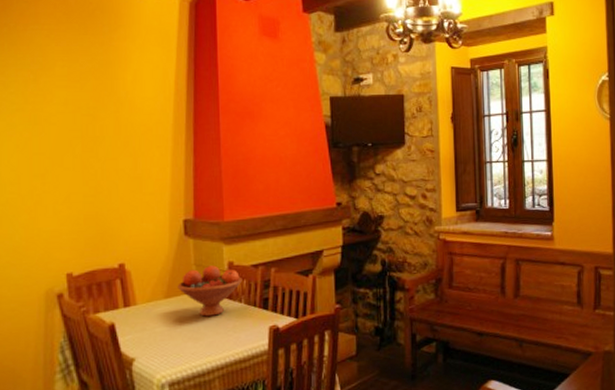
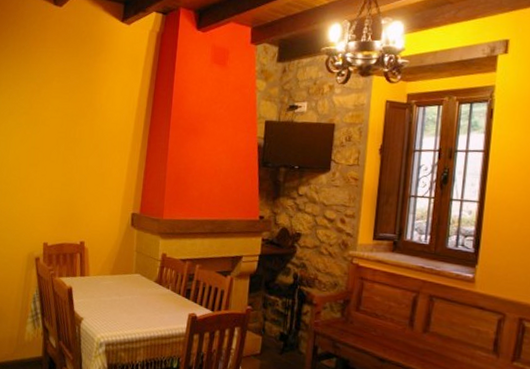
fruit bowl: present [177,265,243,317] -> none [121,254,172,297]

